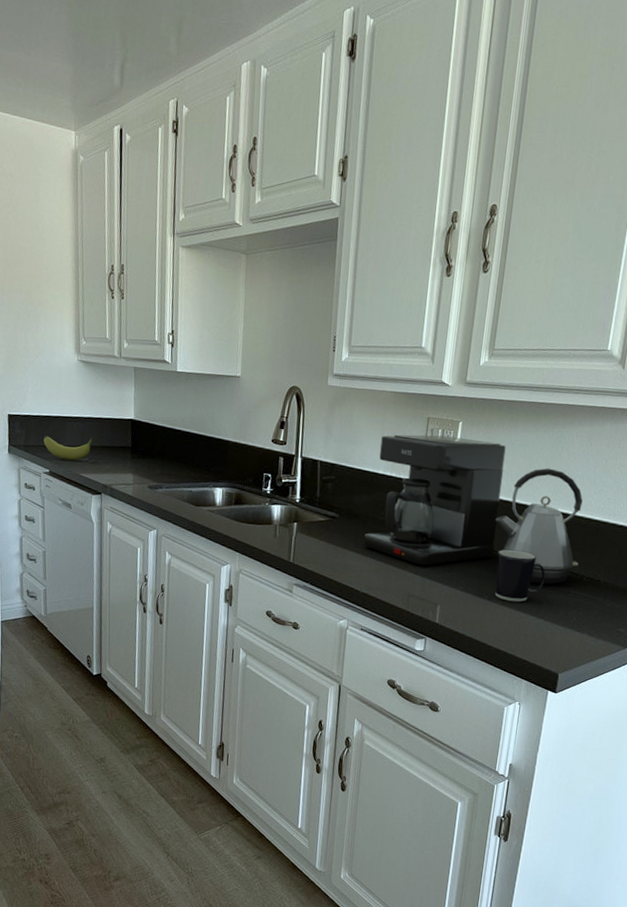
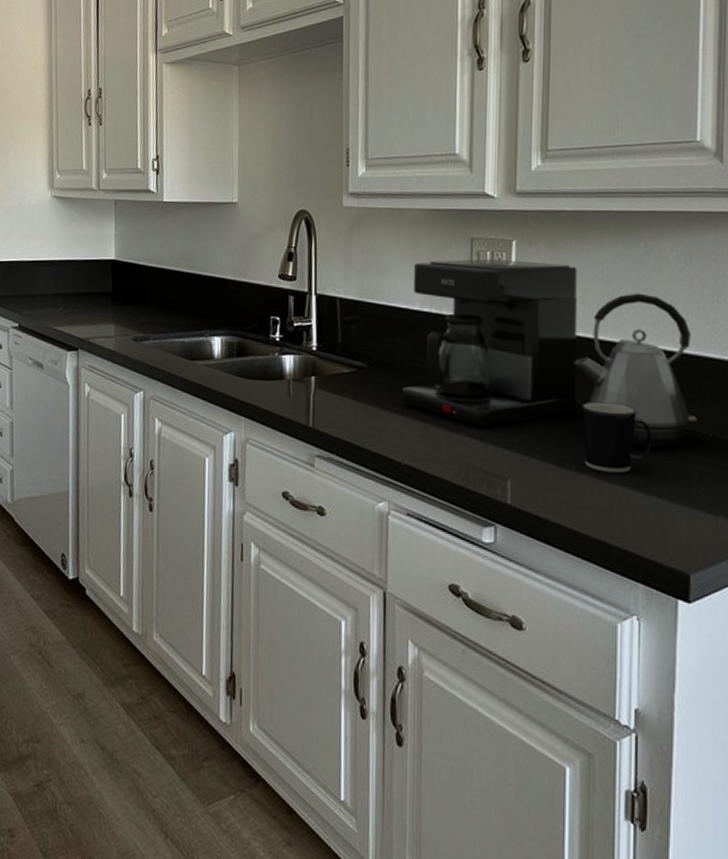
fruit: present [43,435,94,461] -> none [12,282,69,312]

